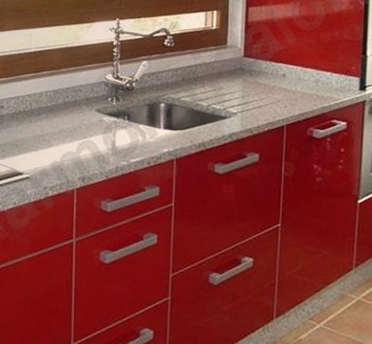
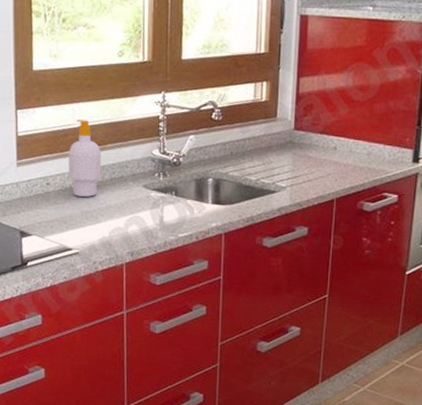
soap bottle: none [22,44,56,121] -> present [68,120,102,197]

